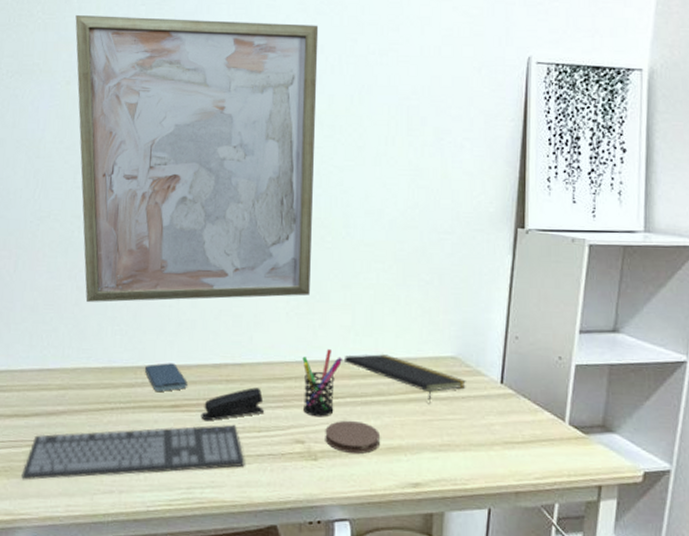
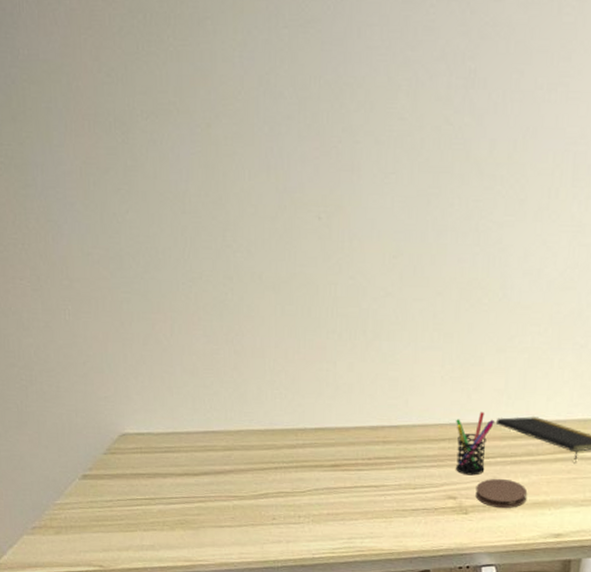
keyboard: present [21,424,245,480] -> none [196,482,401,532]
wall art: present [75,14,319,302] -> none [211,40,482,367]
smartphone: present [144,363,188,392] -> none [304,425,346,452]
stapler: present [201,387,264,421] -> none [359,448,419,479]

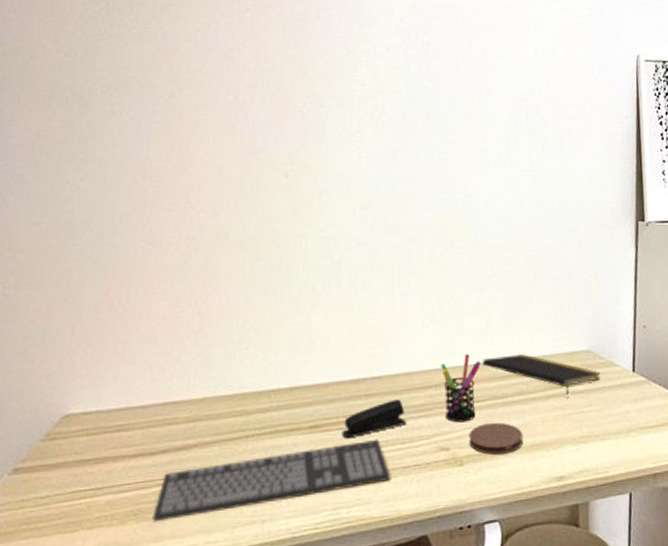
keyboard: none [196,482,401,532] -> present [153,439,391,522]
stapler: none [359,448,419,479] -> present [342,399,406,439]

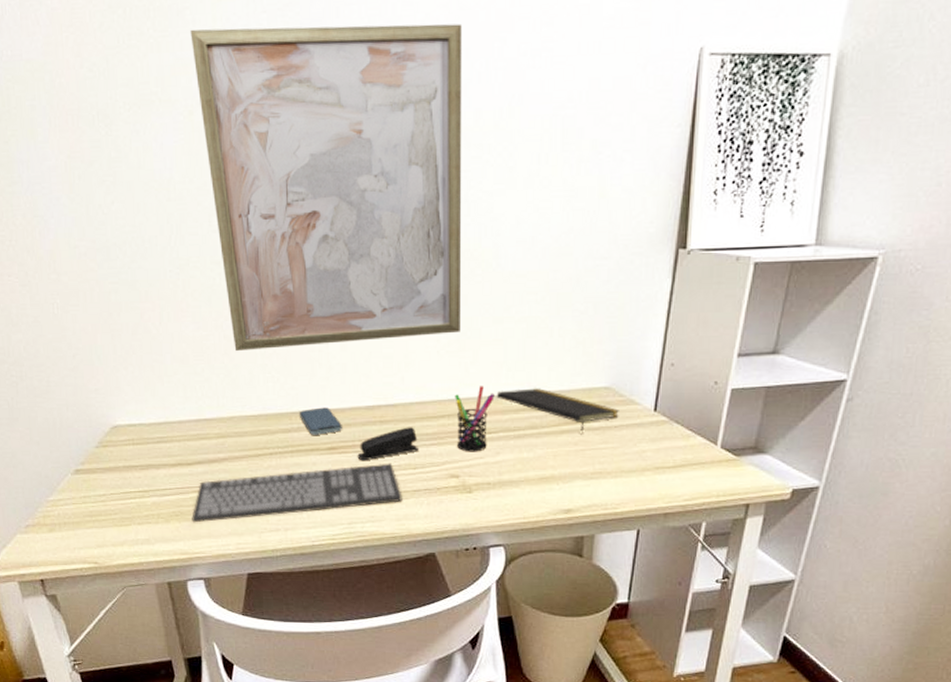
wall art: none [174,23,444,327] -> present [190,23,463,351]
smartphone: none [278,383,325,413] -> present [299,407,342,435]
coaster: present [469,422,524,456] -> none [479,454,534,486]

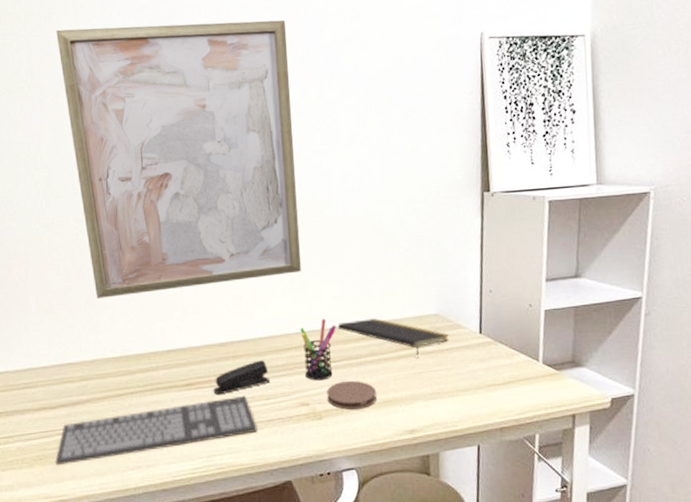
smartphone: present [299,407,342,435] -> none [157,346,198,373]
coaster: none [479,454,534,486] -> present [326,380,377,410]

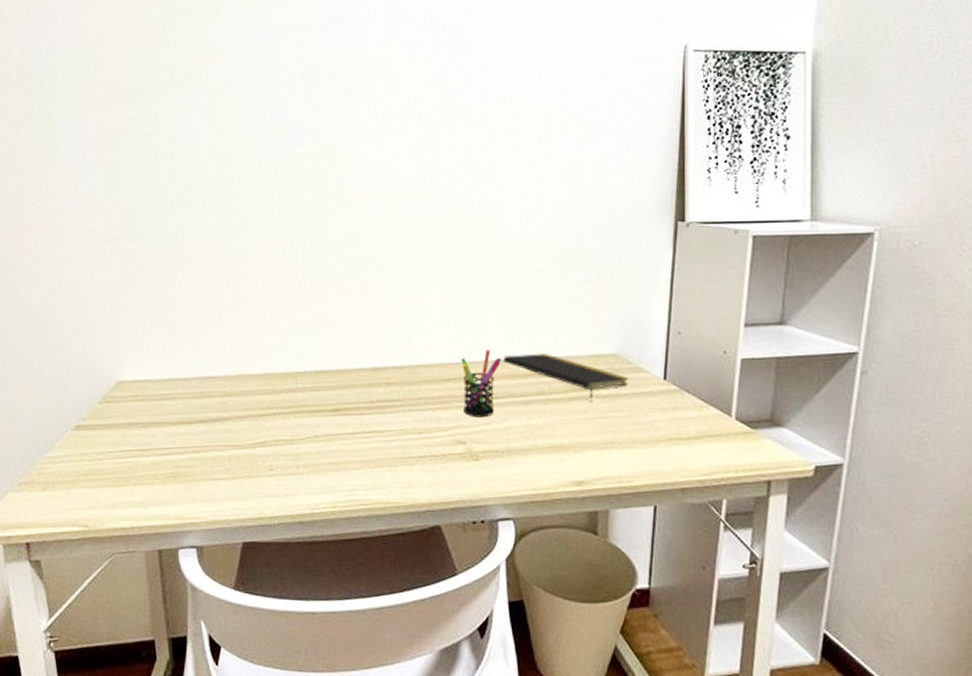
keyboard: present [55,395,258,466] -> none [189,426,407,485]
wall art: present [56,20,301,298] -> none [223,23,468,310]
stapler: present [213,360,270,395] -> none [362,390,424,424]
coaster: present [326,380,377,410] -> none [486,420,543,454]

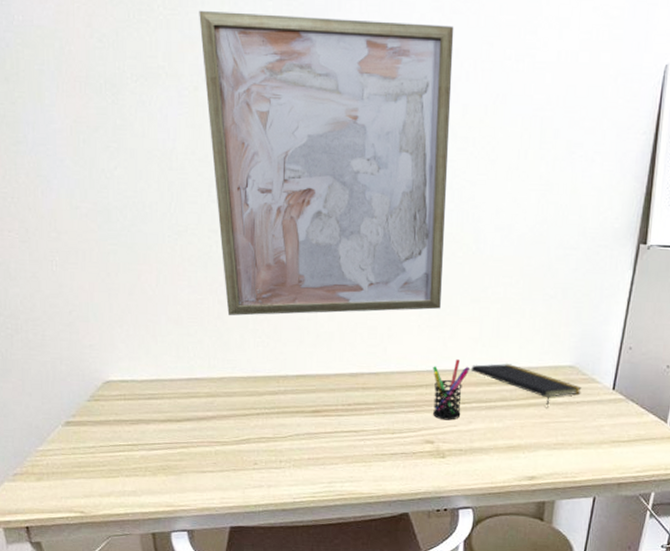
wall art: none [223,23,468,310] -> present [199,10,454,316]

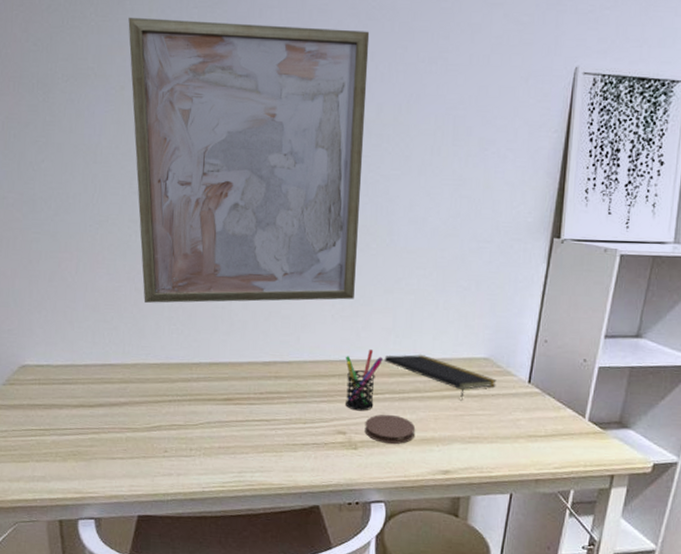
coaster: none [452,423,502,453] -> present [364,414,416,445]

